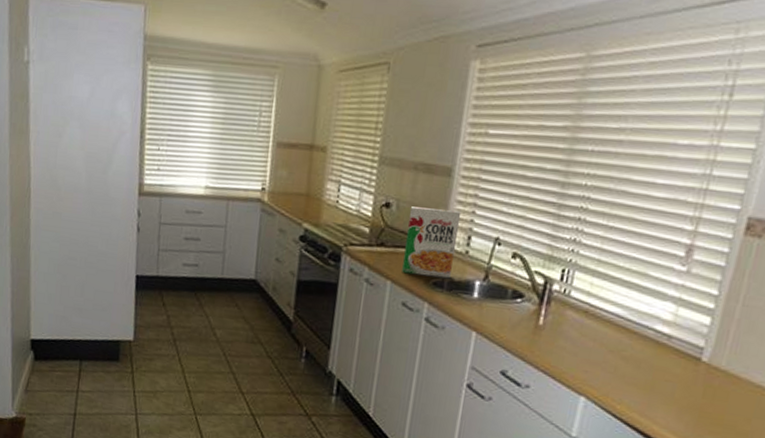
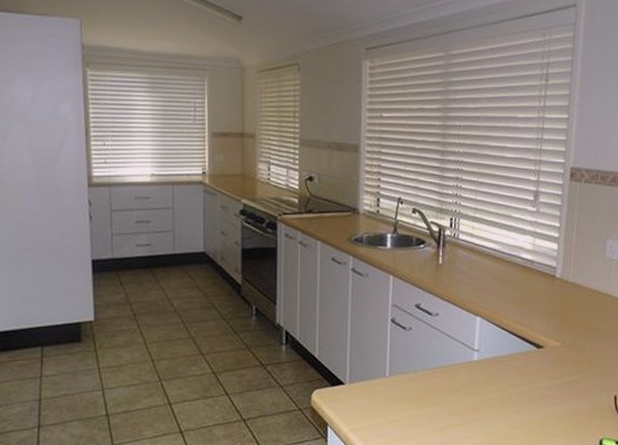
cereal box: present [402,206,462,279] -> none [328,178,370,235]

